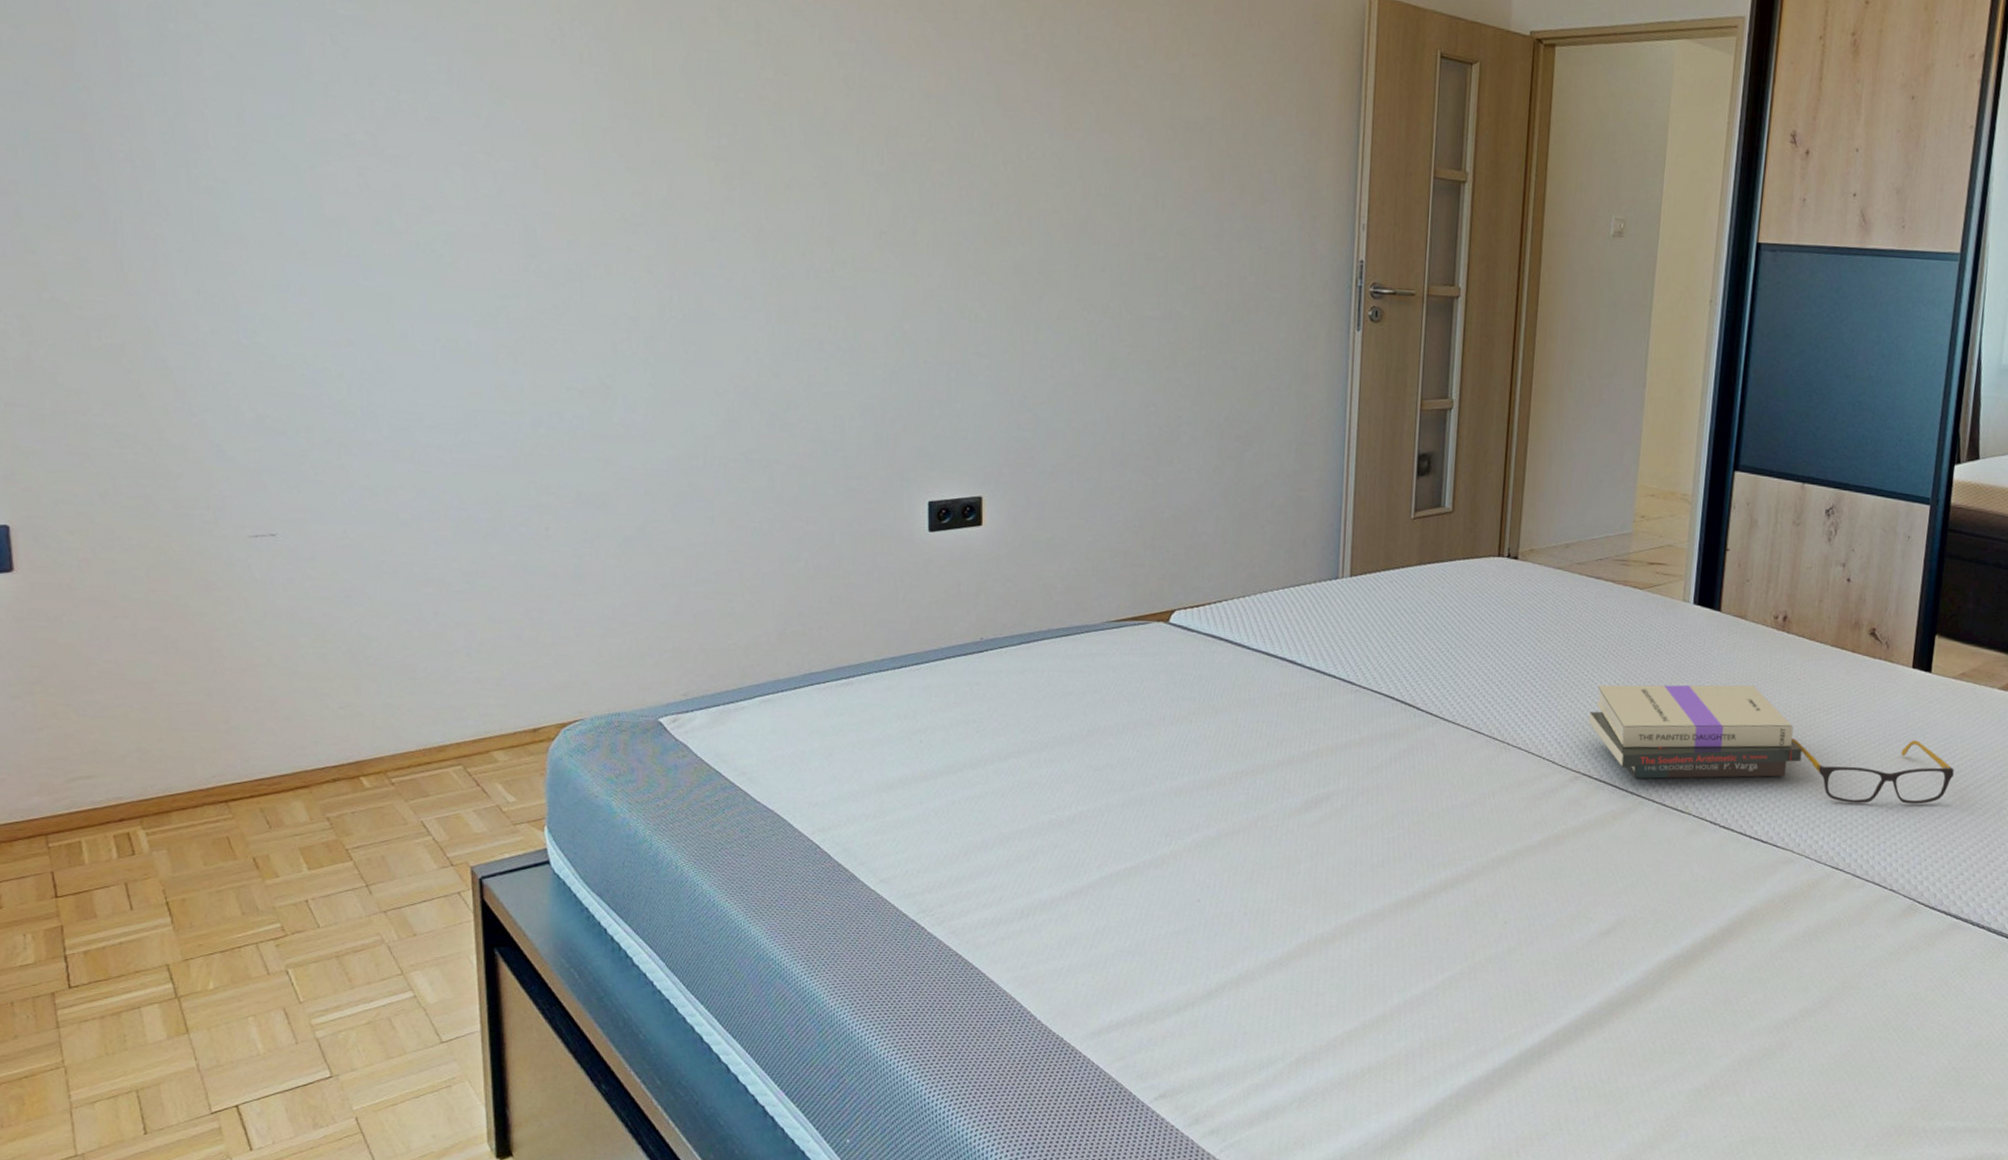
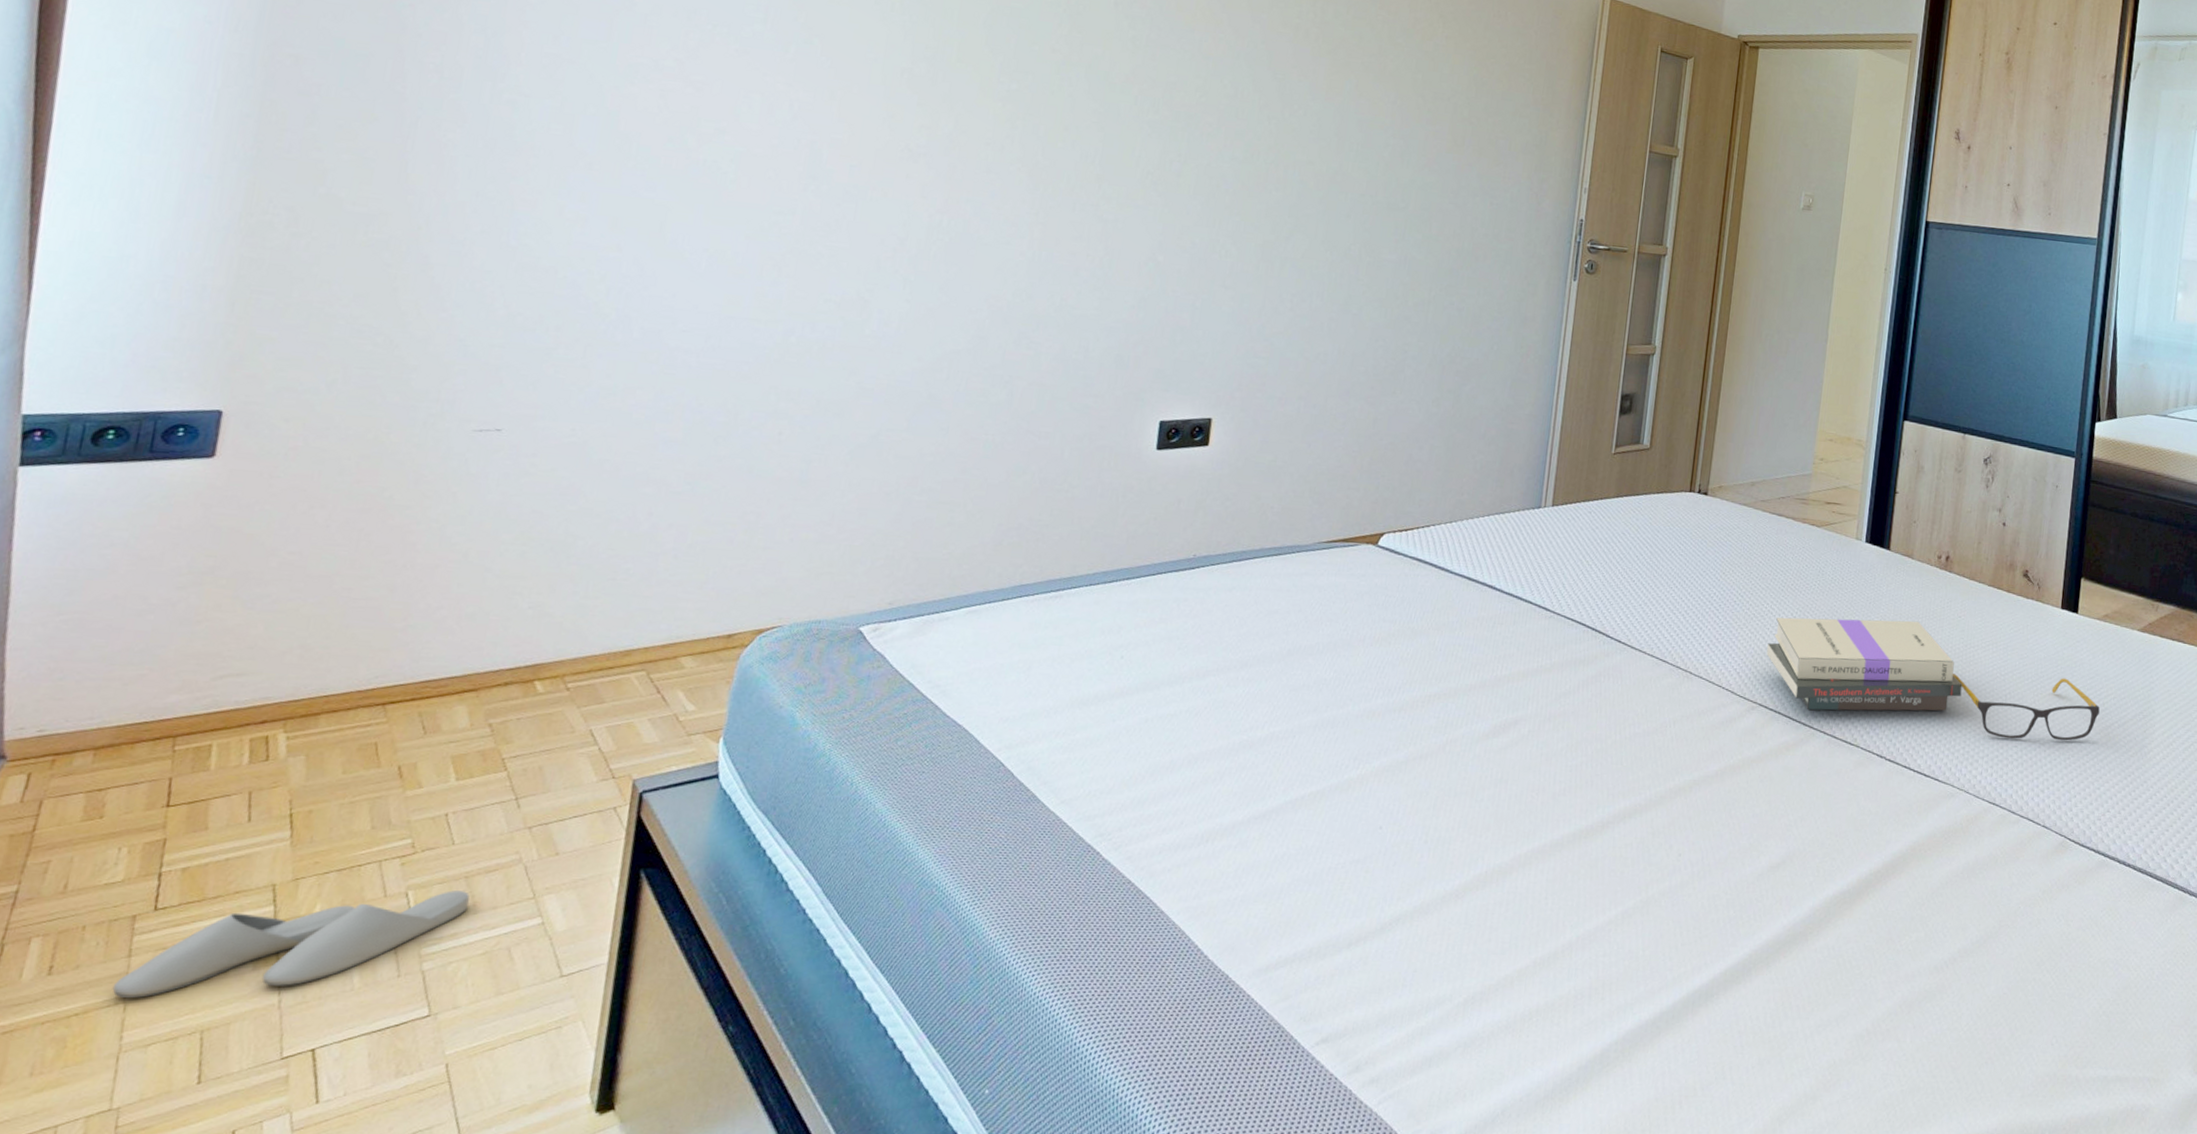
slippers: none [50,968,344,1063] -> present [112,890,470,998]

